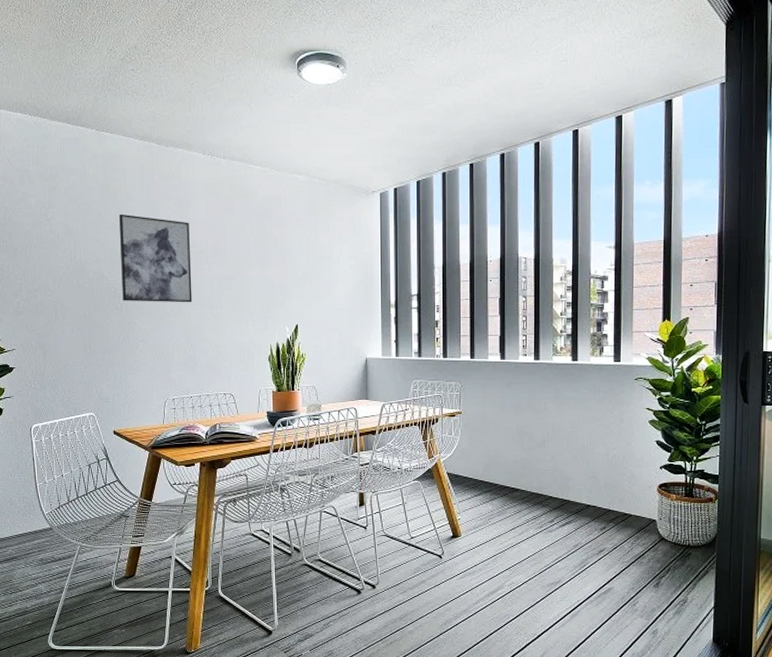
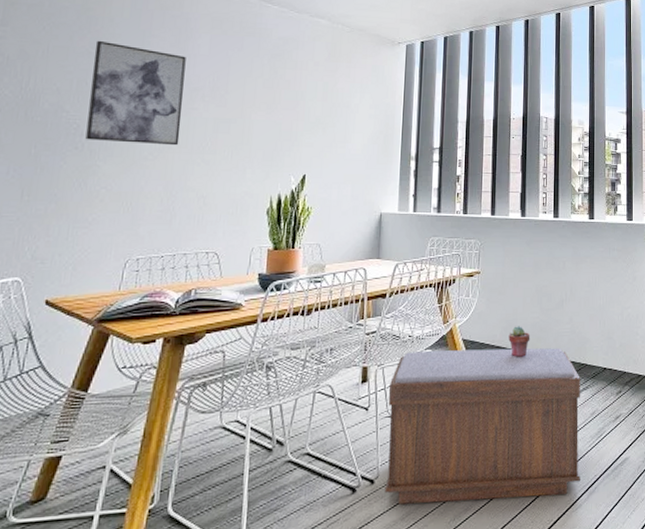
bench: none [383,482,563,613] -> present [384,348,580,505]
potted succulent: none [491,463,512,491] -> present [508,326,531,357]

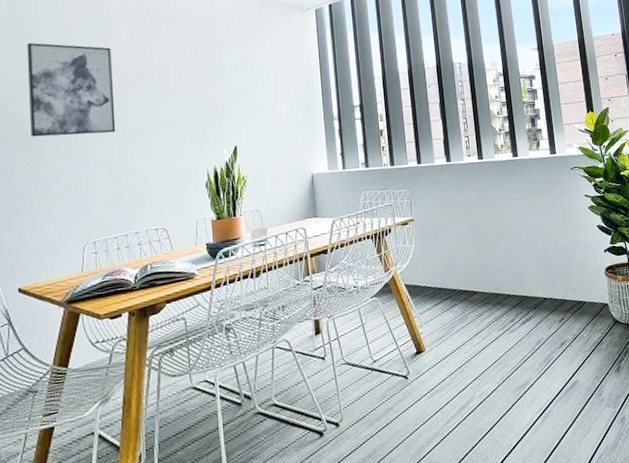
bench: present [384,348,580,505] -> none [341,283,534,444]
potted succulent: present [508,326,531,357] -> none [448,266,470,297]

